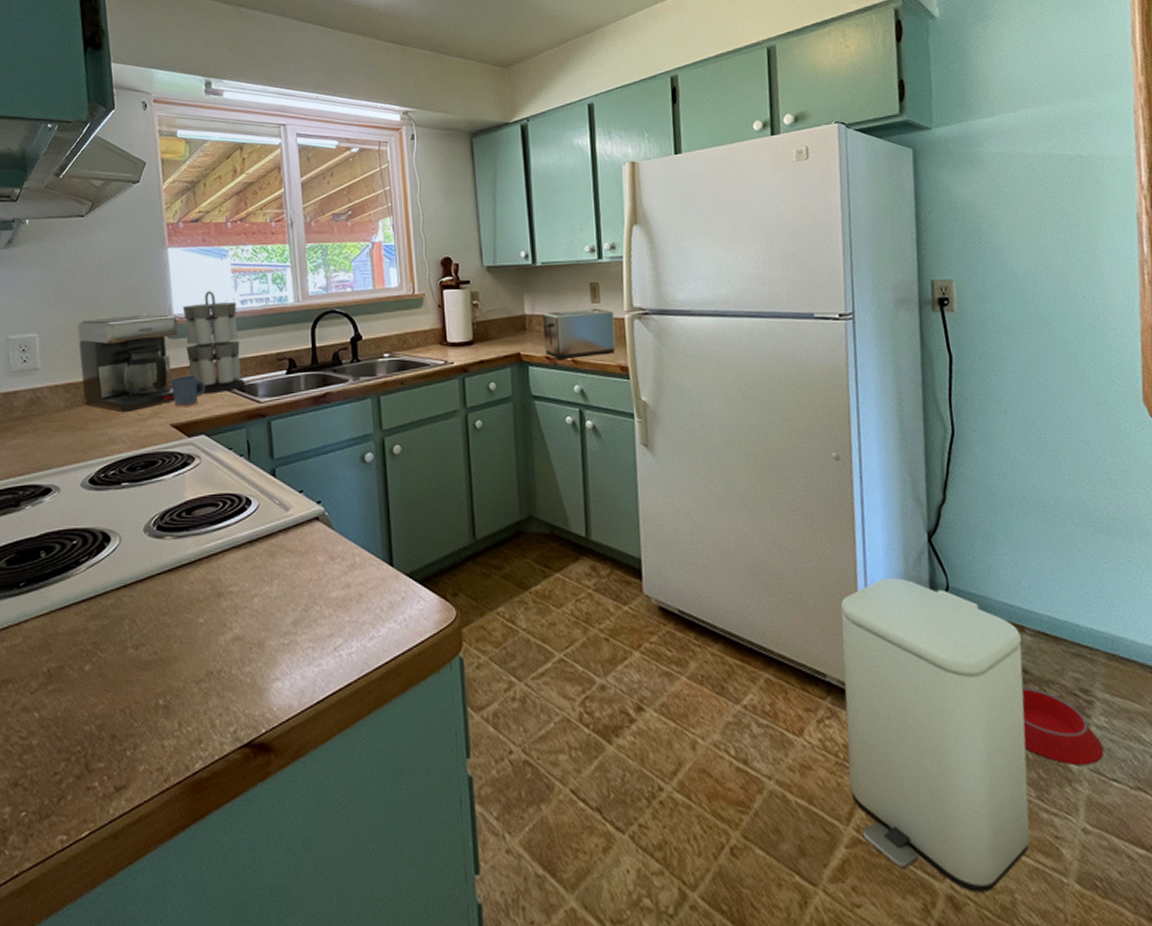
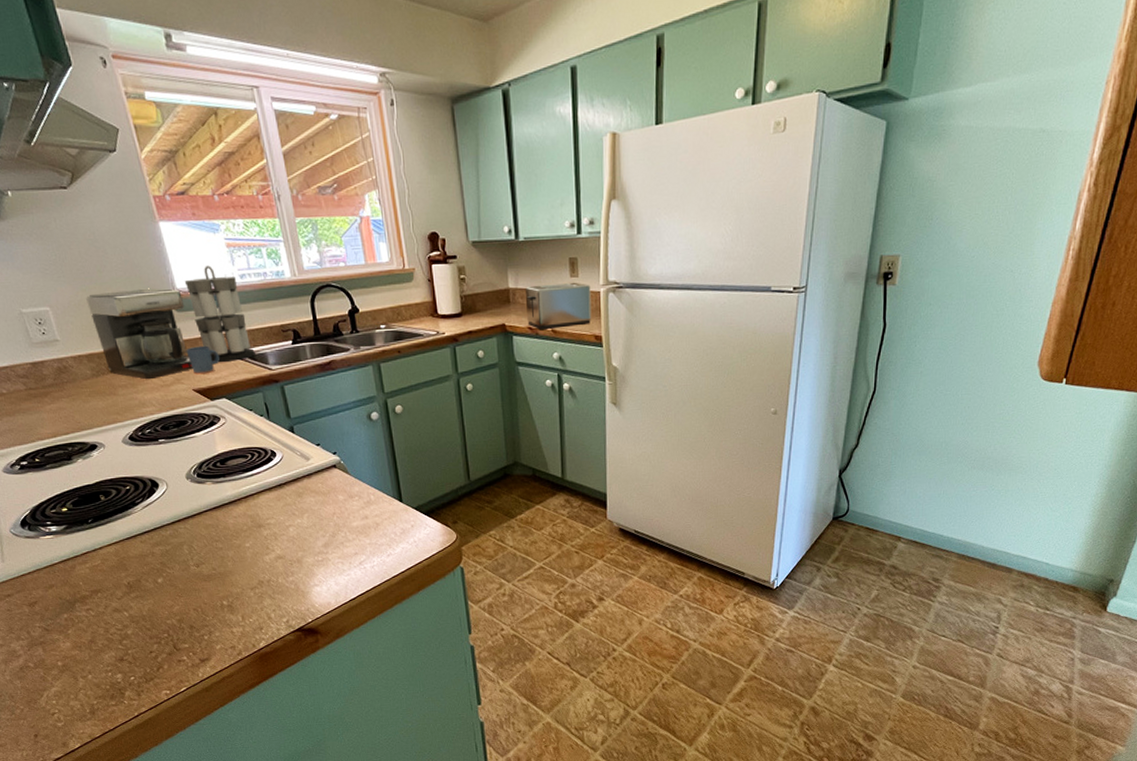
pedal bin: present [840,577,1031,892] -> none [753,504,898,705]
pet bowl: present [1021,687,1104,764] -> none [884,578,940,627]

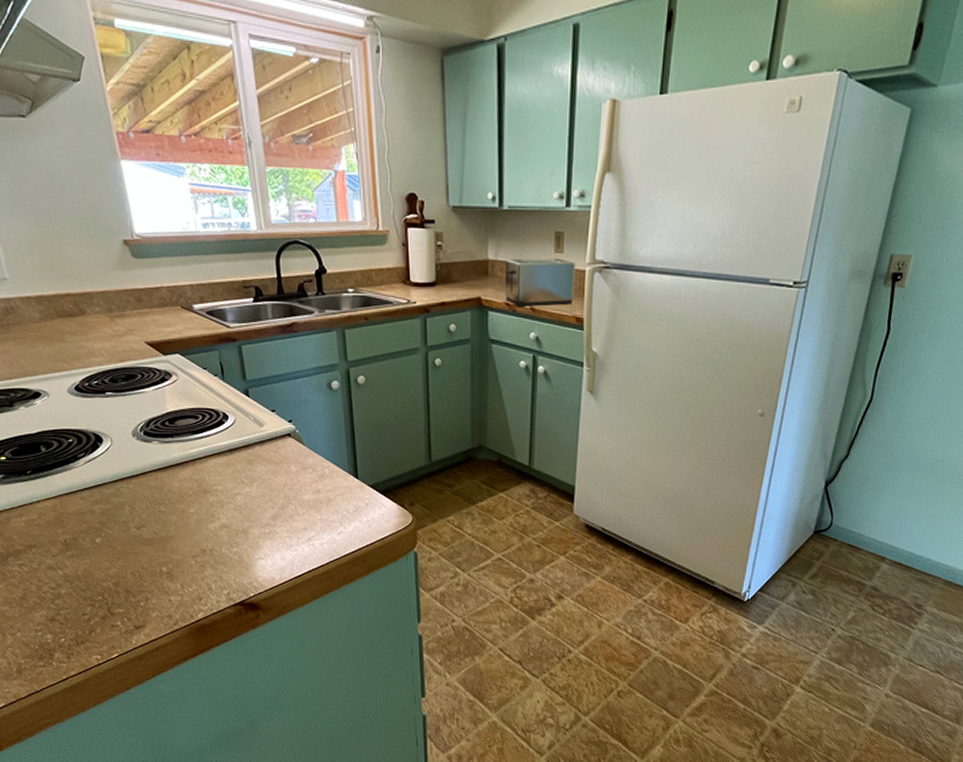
coffee maker: present [86,288,193,379] -> none [39,231,147,327]
spice rack: present [184,266,255,362] -> none [143,211,213,315]
mug: present [186,345,220,375] -> none [140,296,175,327]

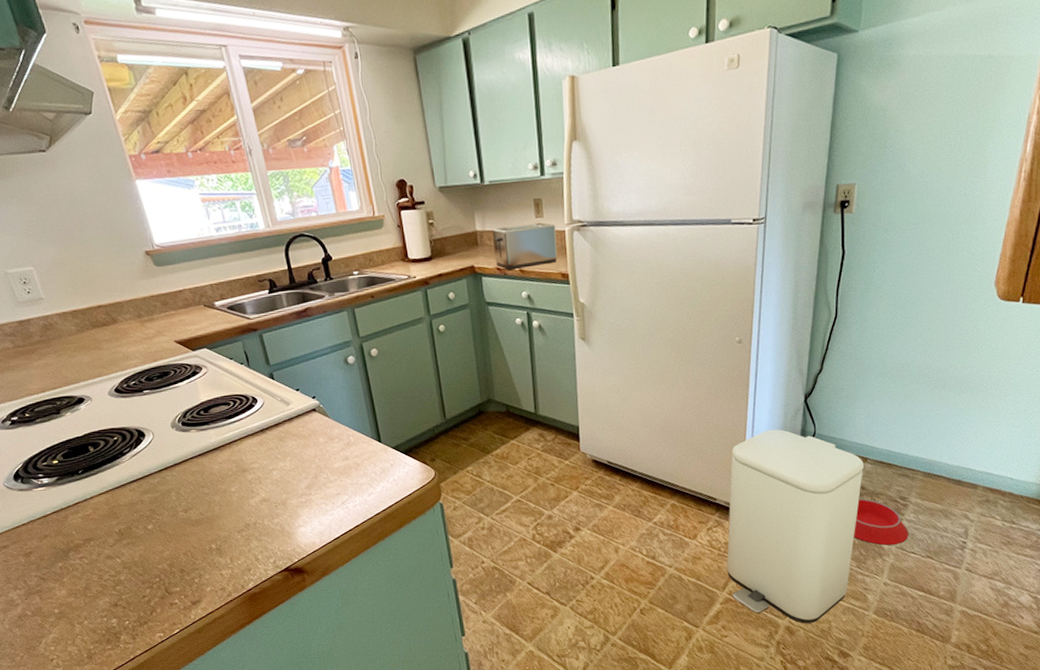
pedal bin: none [717,514,881,728] -> present [727,429,865,624]
pet bowl: none [859,600,920,654] -> present [854,498,909,545]

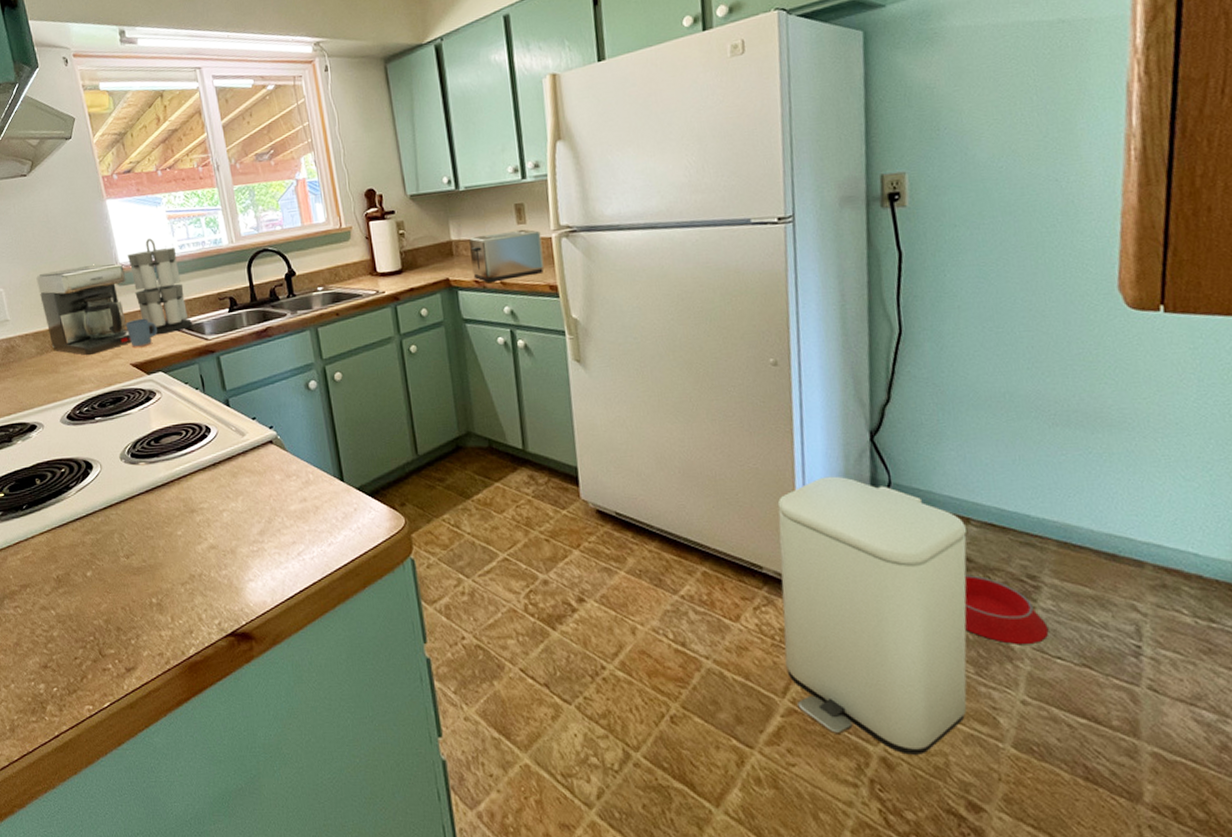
coffee maker: none [68,244,174,333] -> present [36,263,132,355]
spice rack: none [162,220,233,314] -> present [127,238,192,335]
mug: none [166,298,199,326] -> present [125,318,157,348]

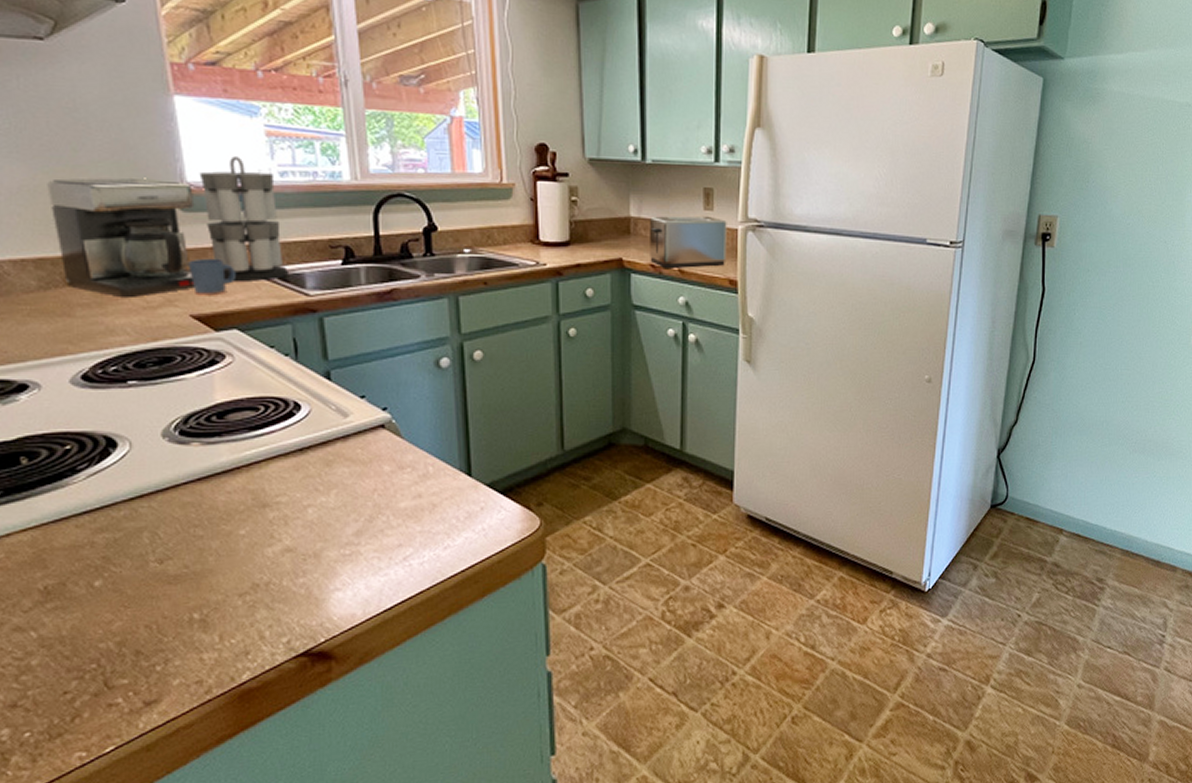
pedal bin: present [777,476,968,755] -> none [901,488,1060,737]
pet bowl: present [964,575,1049,644] -> none [1046,578,1105,637]

